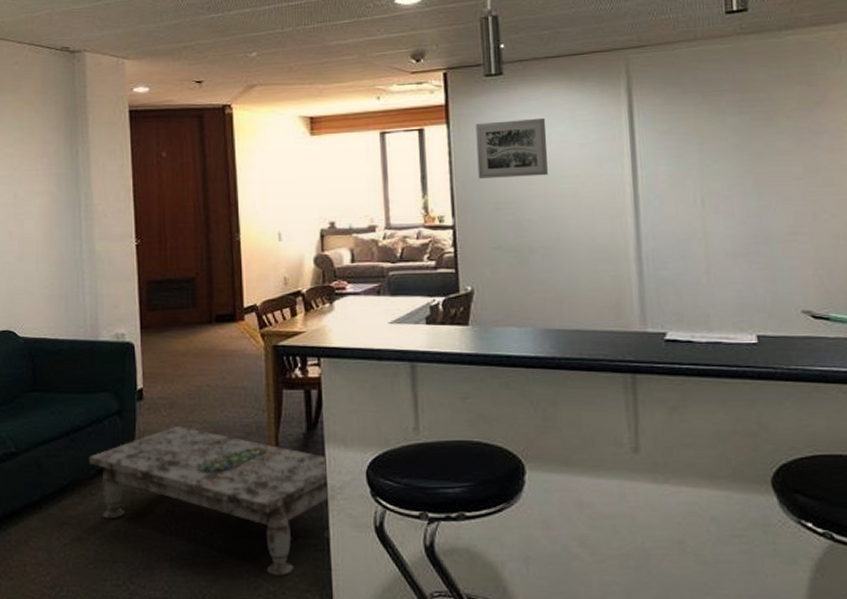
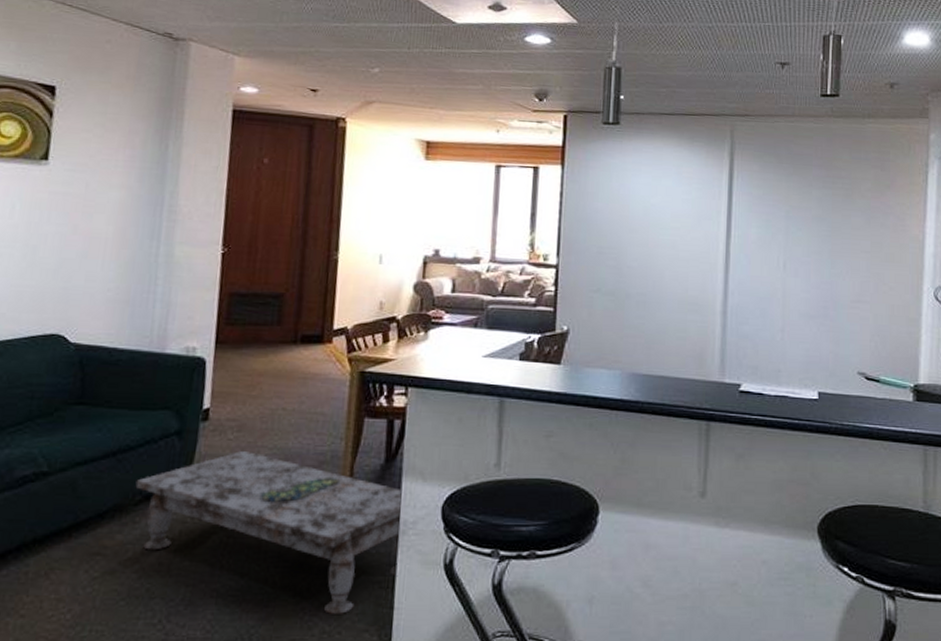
wall art: present [475,117,548,179] -> none [586,168,655,226]

